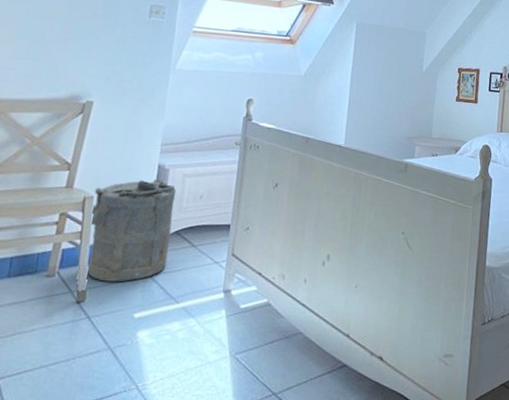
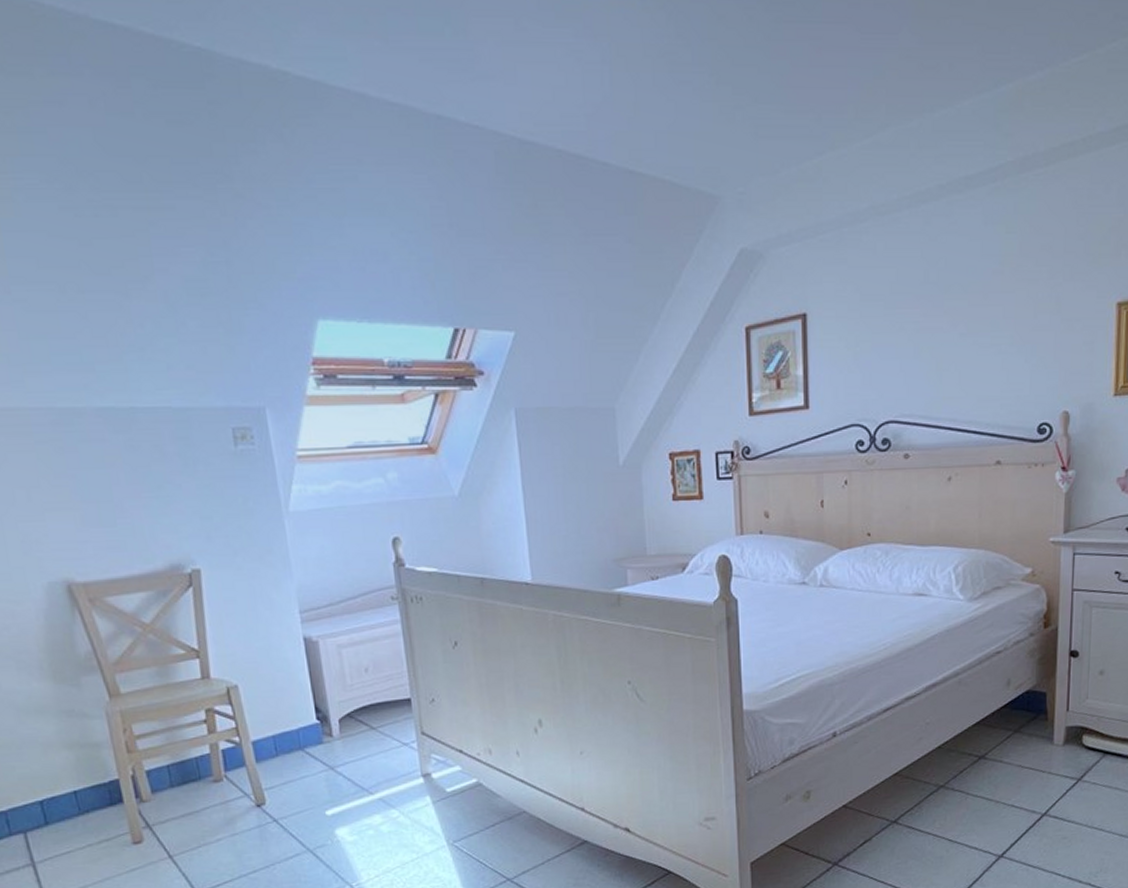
laundry hamper: present [87,178,177,282] -> none [237,654,347,780]

